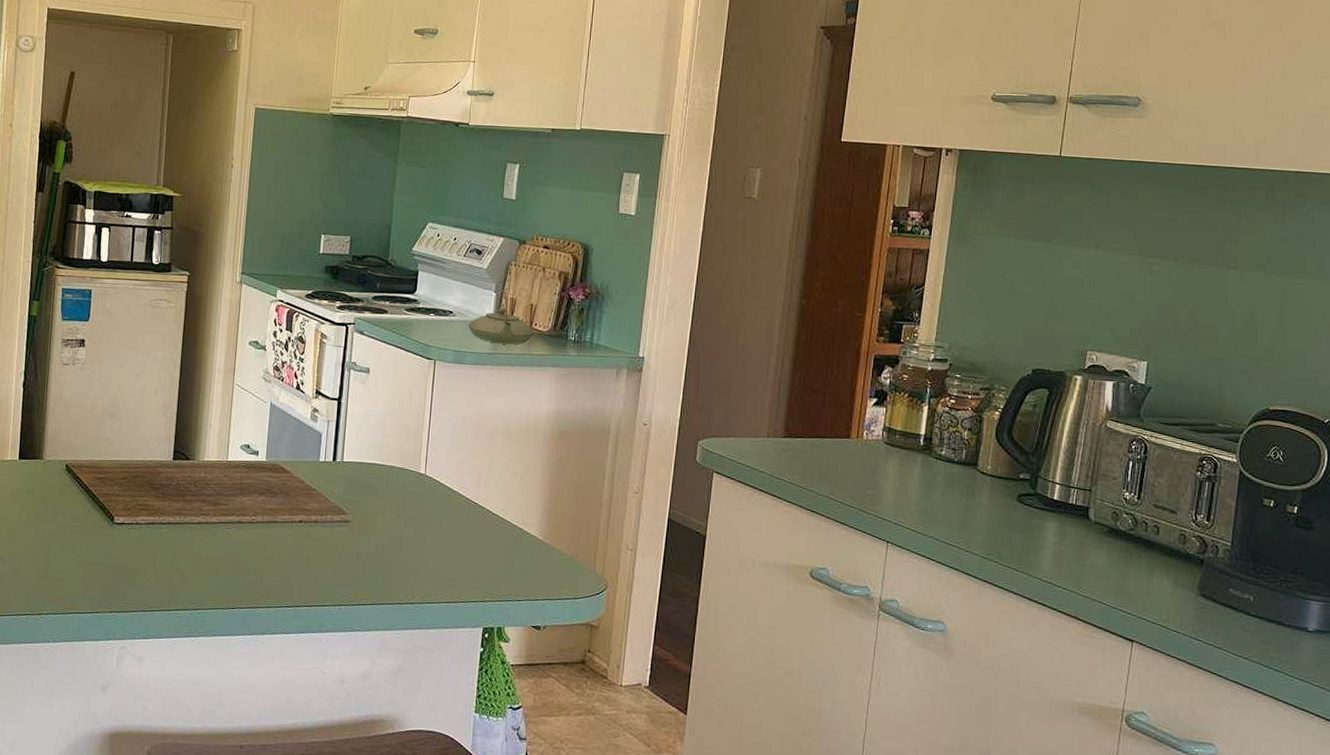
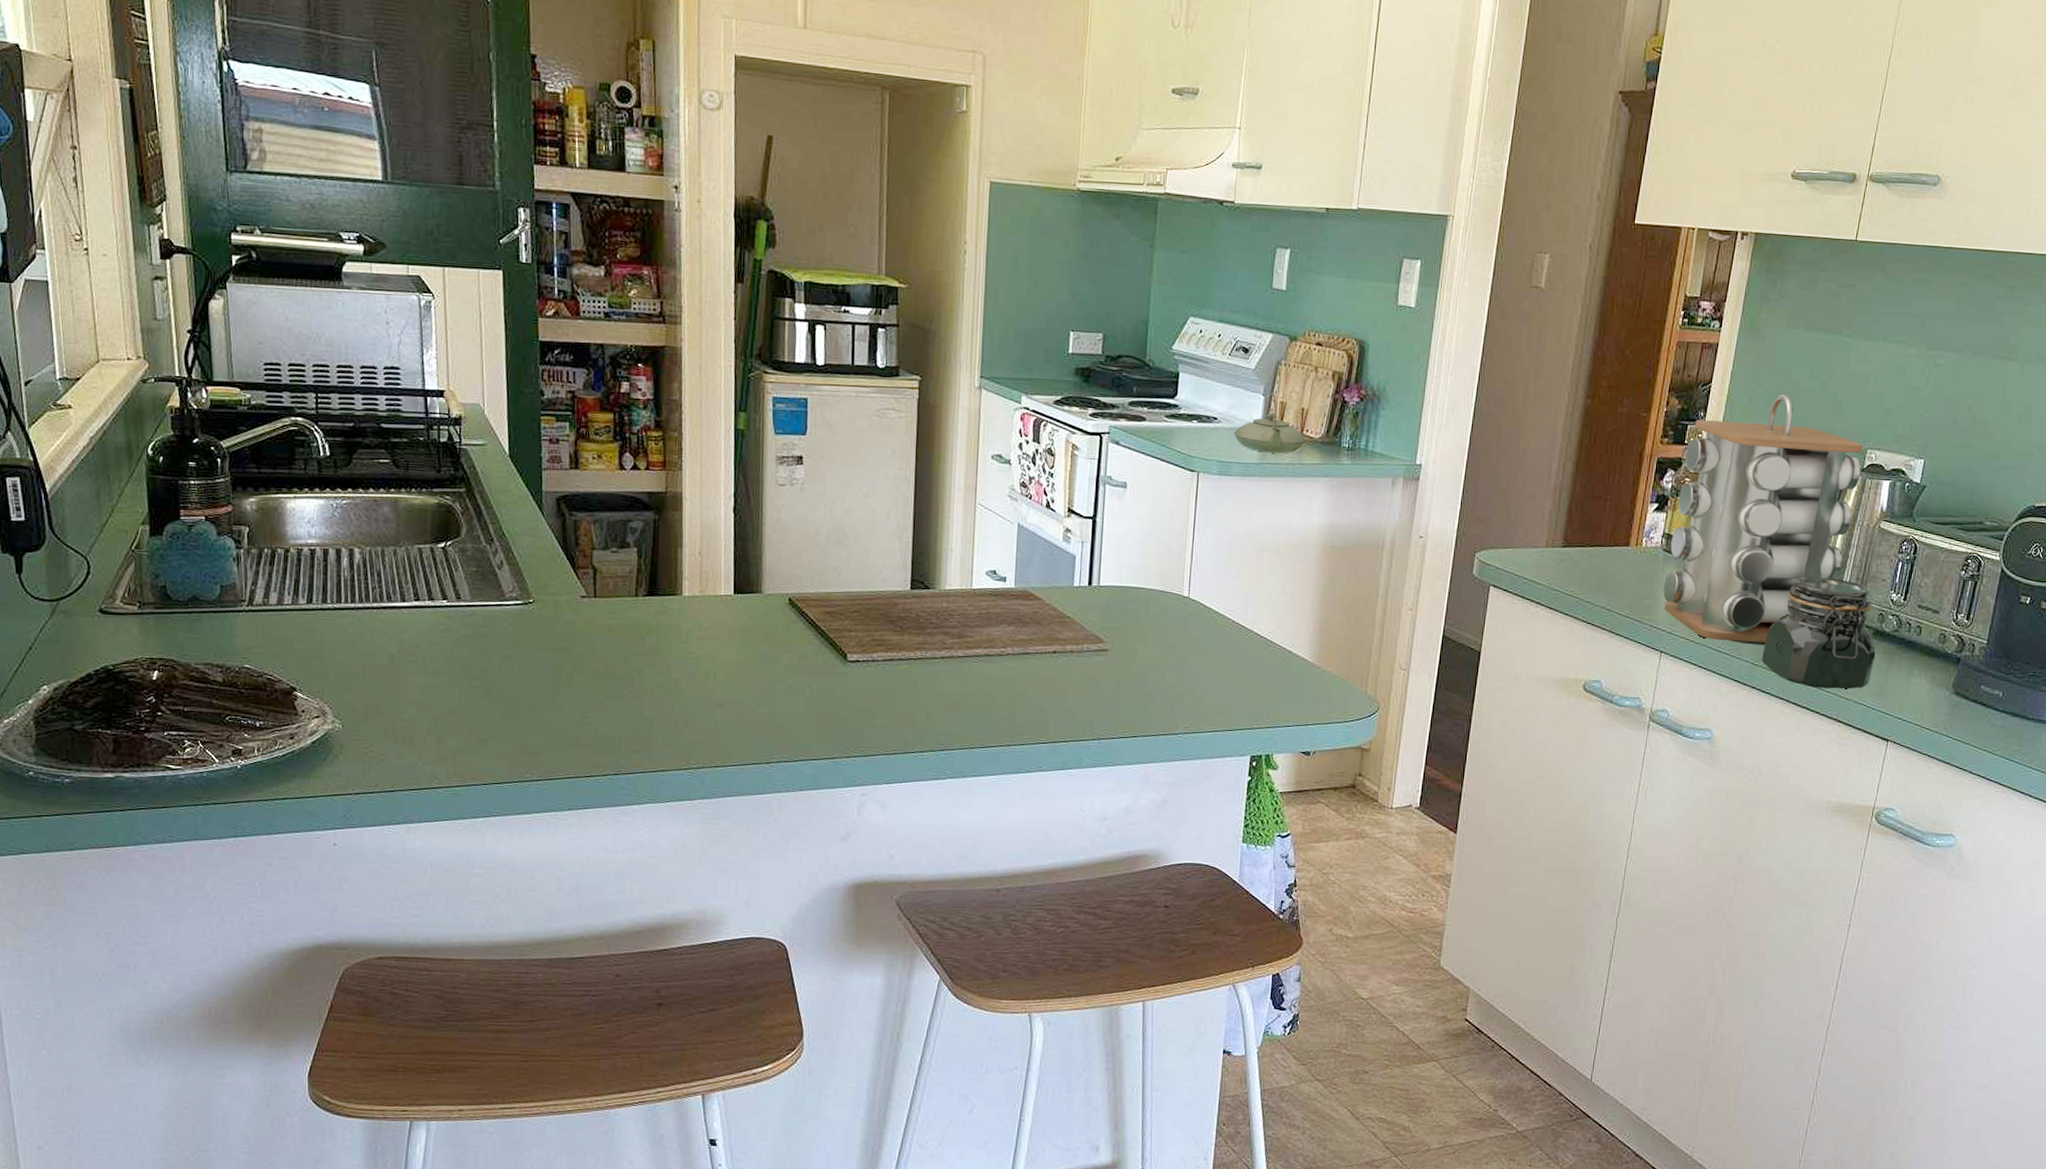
spice rack: none [887,297,1082,540] -> present [1663,394,1863,646]
jar: none [993,472,1112,587] -> present [1762,576,1876,690]

